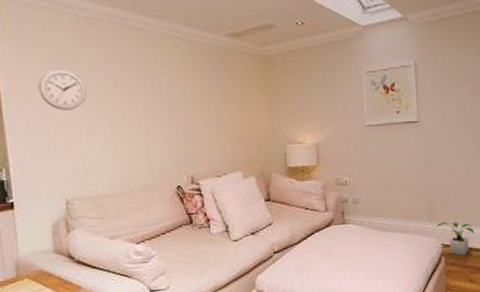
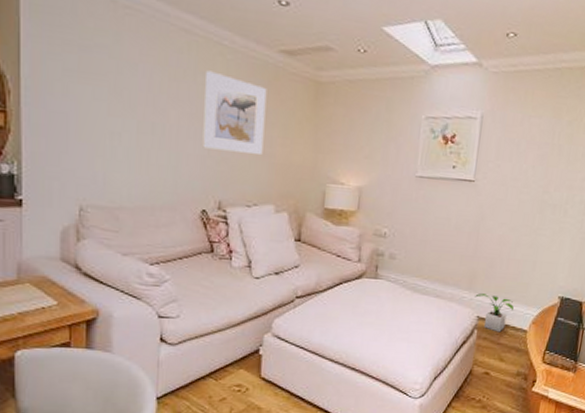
wall clock: present [38,69,87,110] -> none [64,59,116,109]
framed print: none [165,61,225,130] -> present [202,70,267,154]

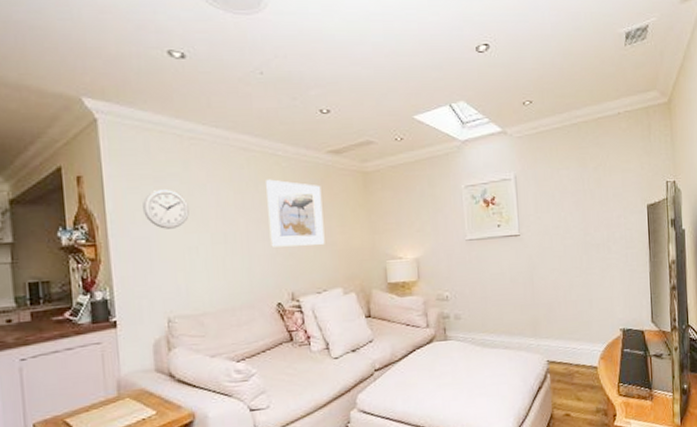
wall clock: none [64,59,116,109] -> present [143,188,189,229]
potted plant: present [475,293,514,333] -> none [541,338,580,373]

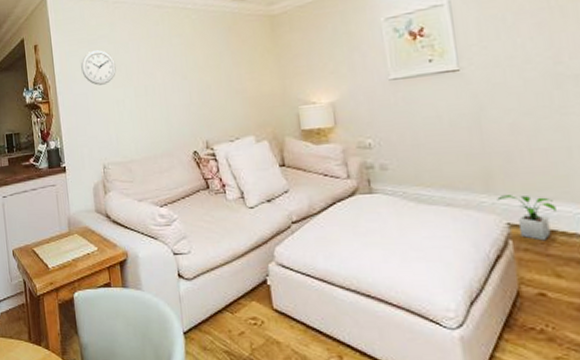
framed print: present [266,179,325,247] -> none [178,32,235,98]
potted plant: none [541,338,580,373] -> present [497,195,556,241]

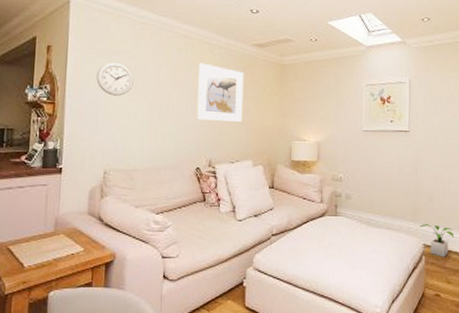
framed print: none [178,32,235,98] -> present [197,63,244,122]

